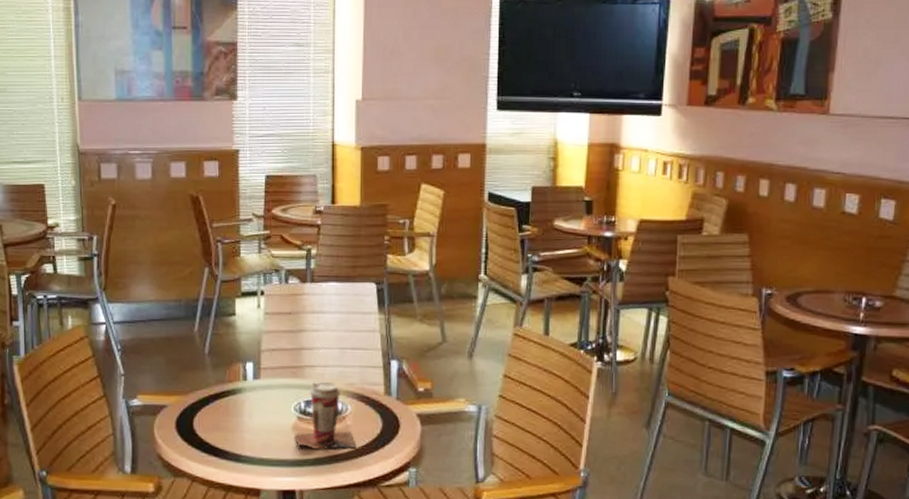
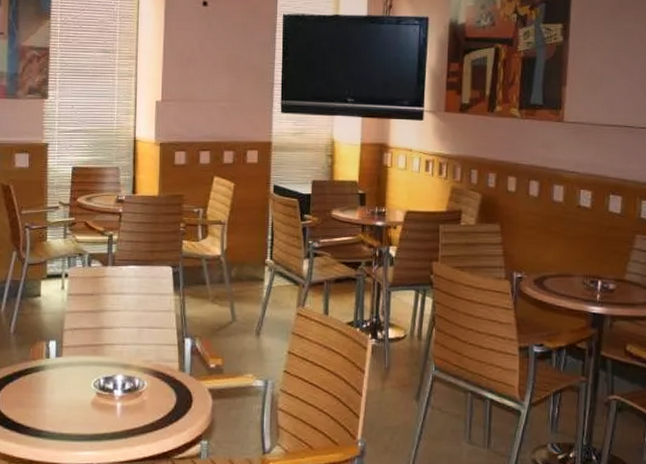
coffee cup: present [295,381,356,450] -> none [94,358,152,424]

